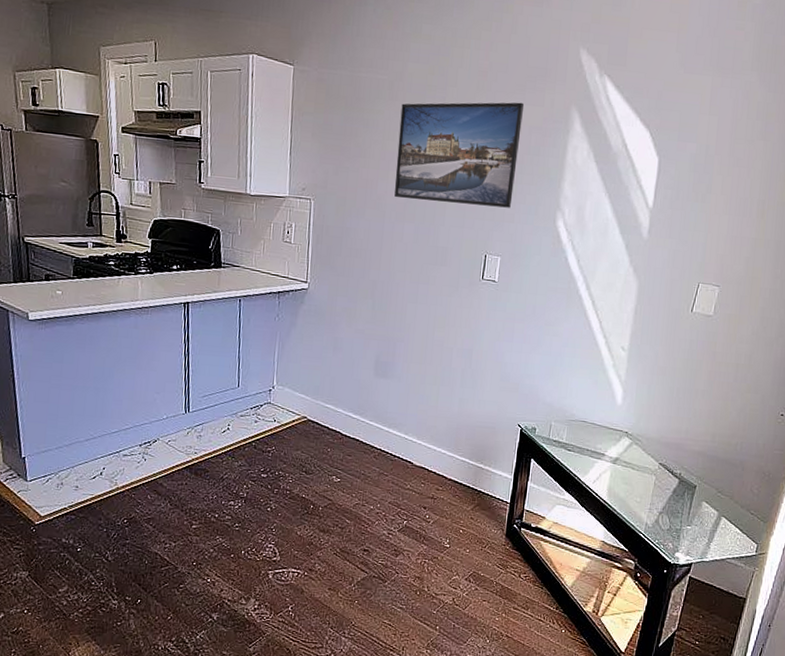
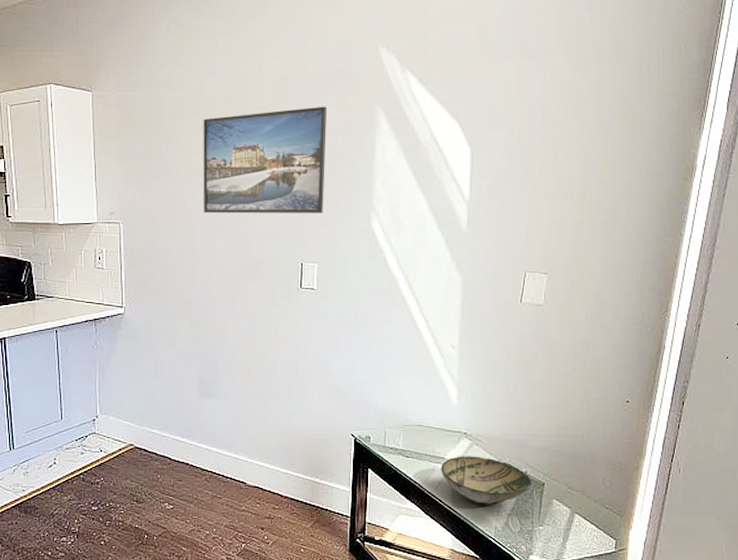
bowl: none [600,453,685,504] -> present [441,456,533,506]

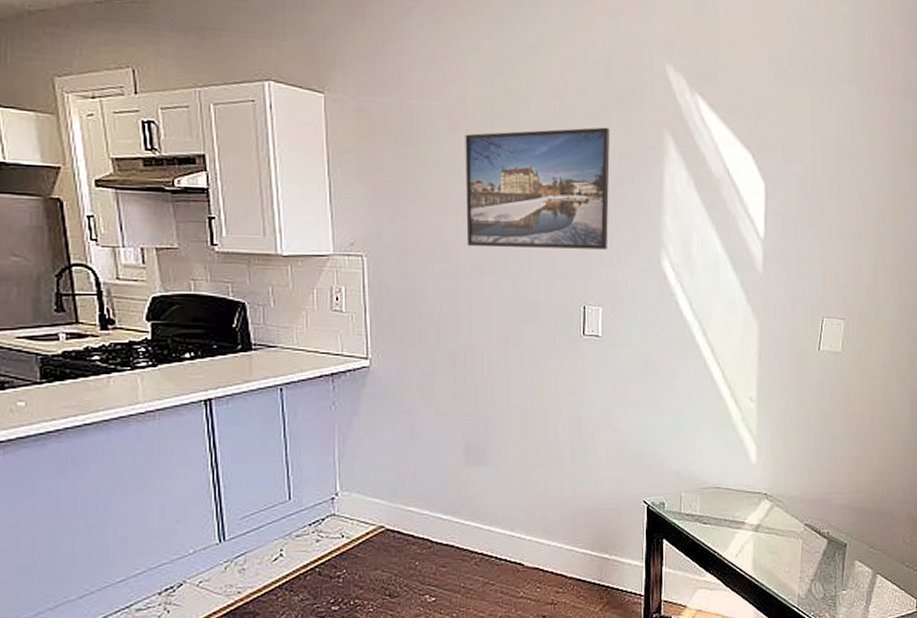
bowl: present [441,456,533,506] -> none [741,518,835,573]

